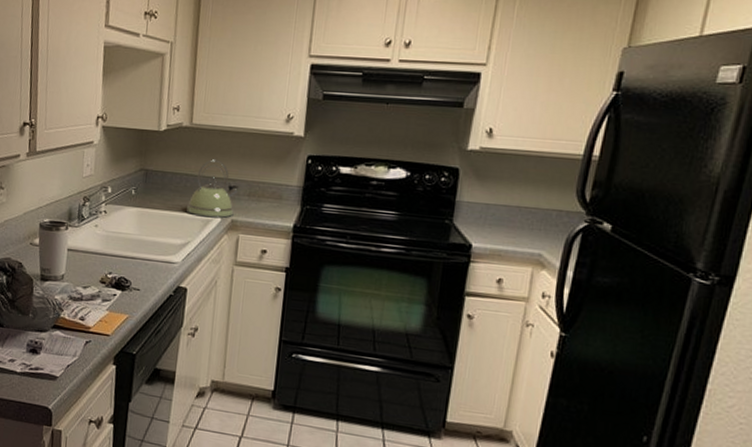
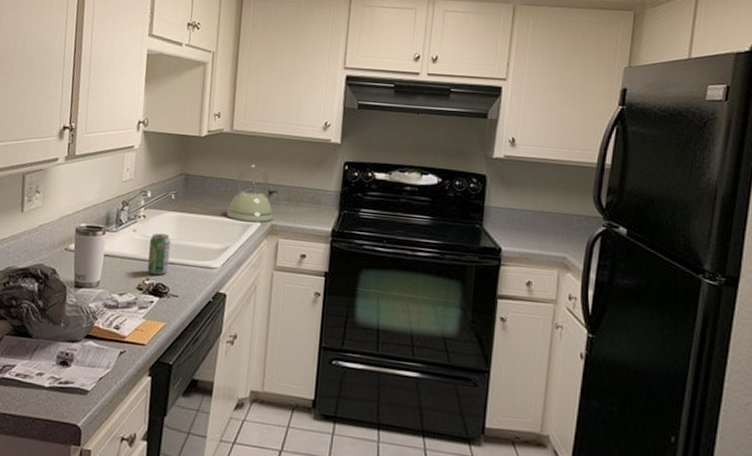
beverage can: none [109,228,132,270] -> present [147,233,171,276]

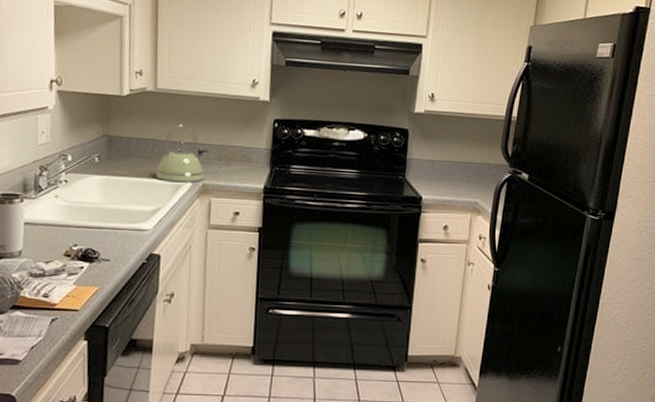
beverage can: present [147,233,171,276] -> none [73,198,98,241]

